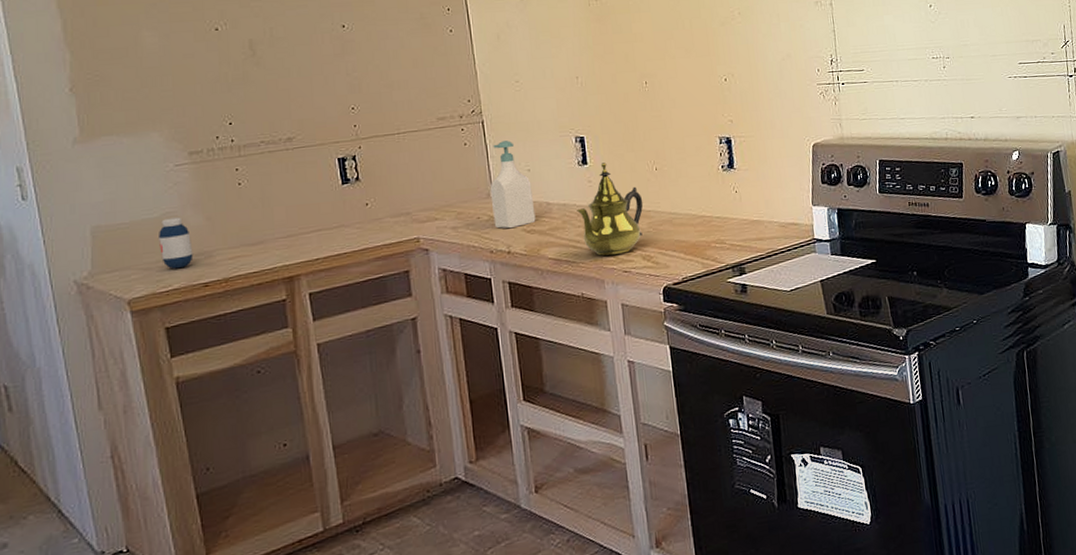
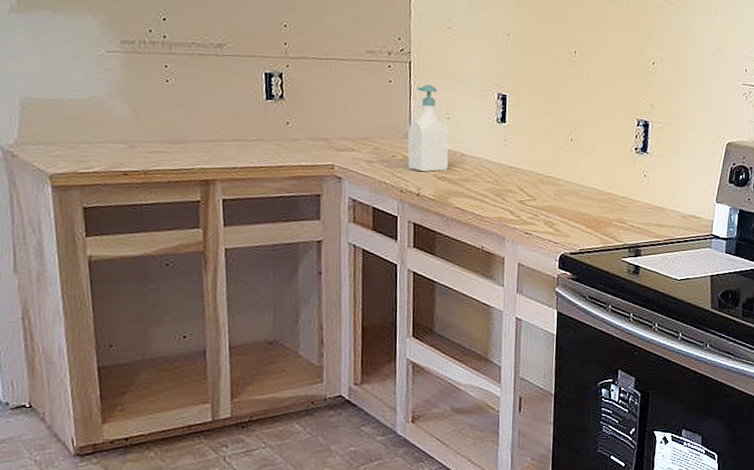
medicine bottle: present [159,217,194,269] -> none [84,102,116,153]
teapot: present [577,162,644,256] -> none [489,124,554,216]

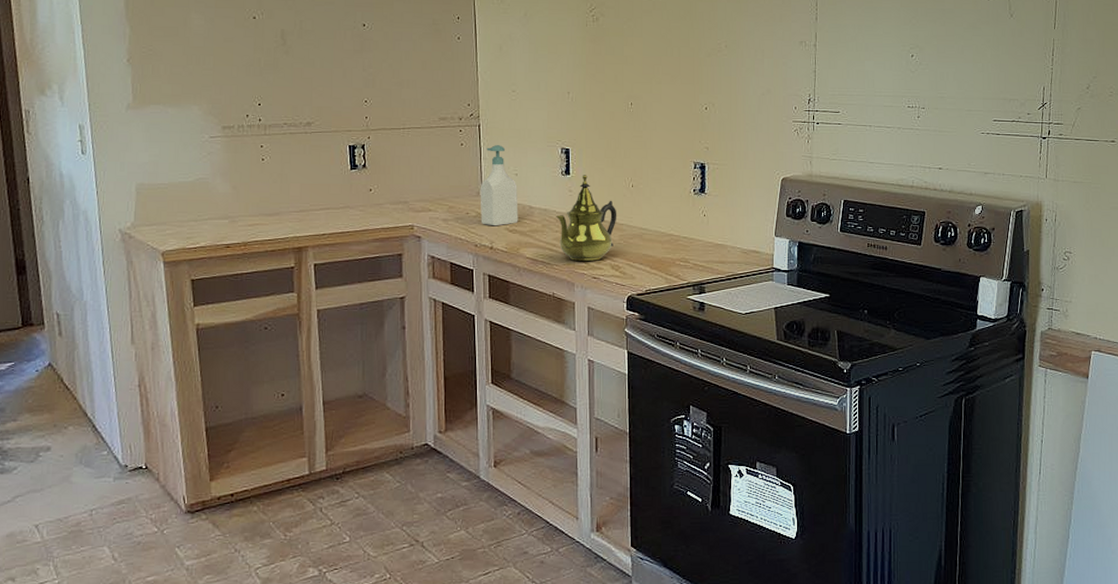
teapot: none [489,124,554,216] -> present [556,175,617,261]

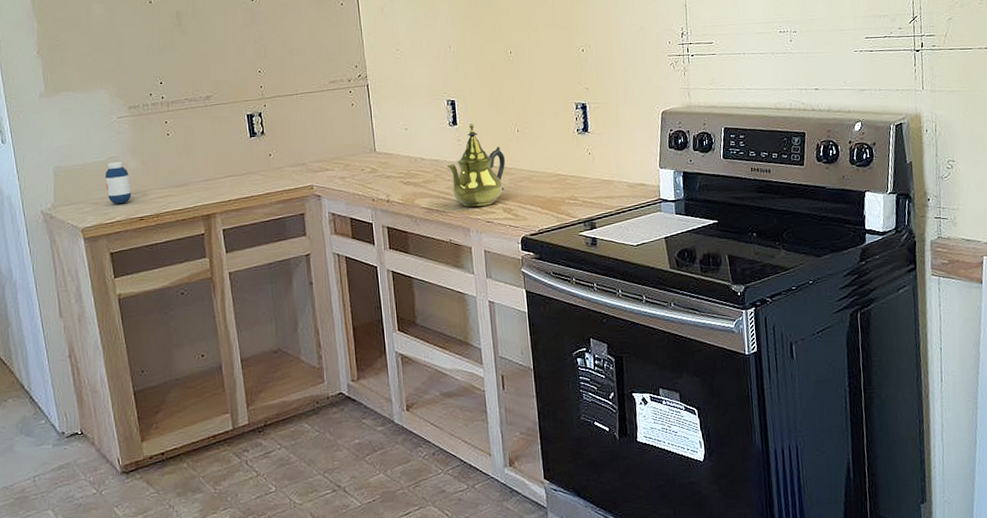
medicine bottle: none [191,184,219,229] -> present [105,161,132,205]
soap bottle: present [480,145,518,226] -> none [373,102,412,180]

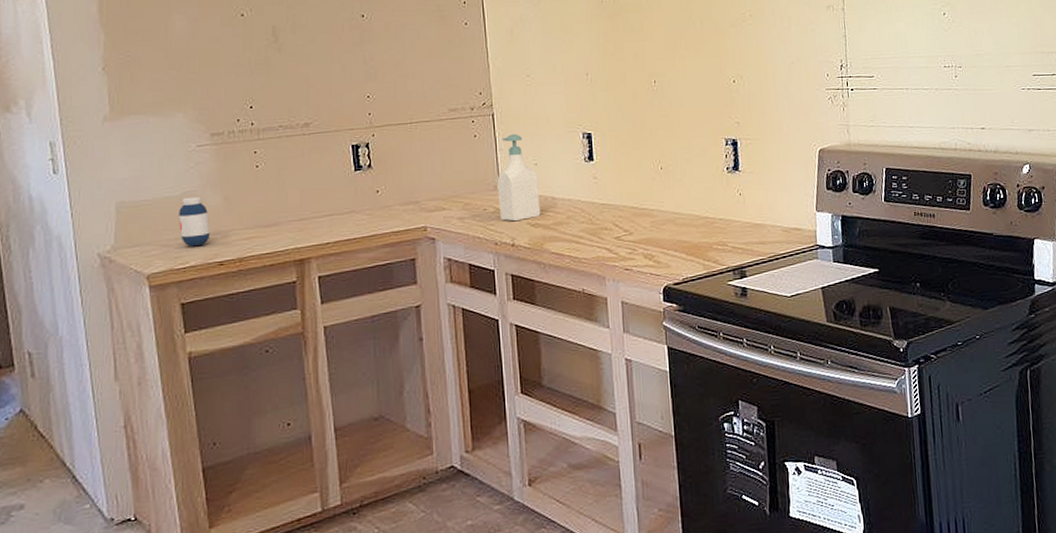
soap bottle: none [373,102,412,180] -> present [497,134,541,222]
teapot: present [447,124,506,207] -> none [581,160,647,253]

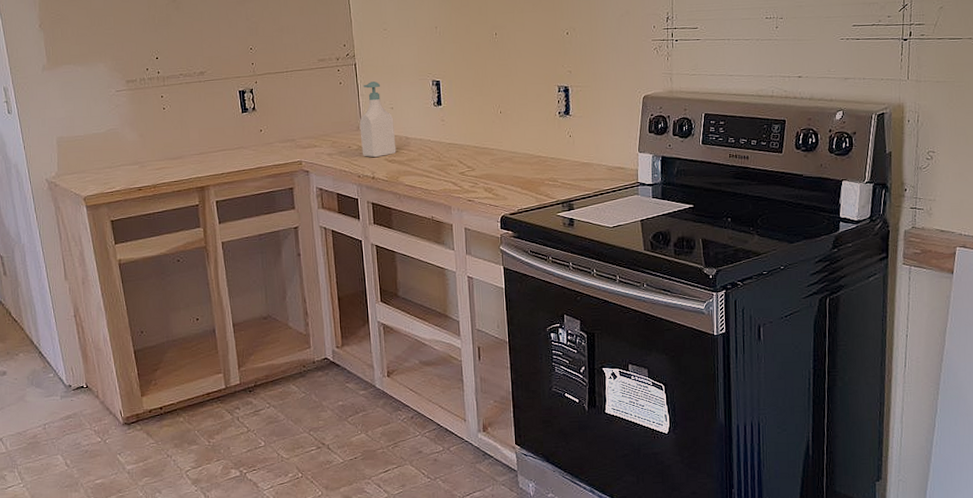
medicine bottle: present [179,196,211,247] -> none [105,133,130,175]

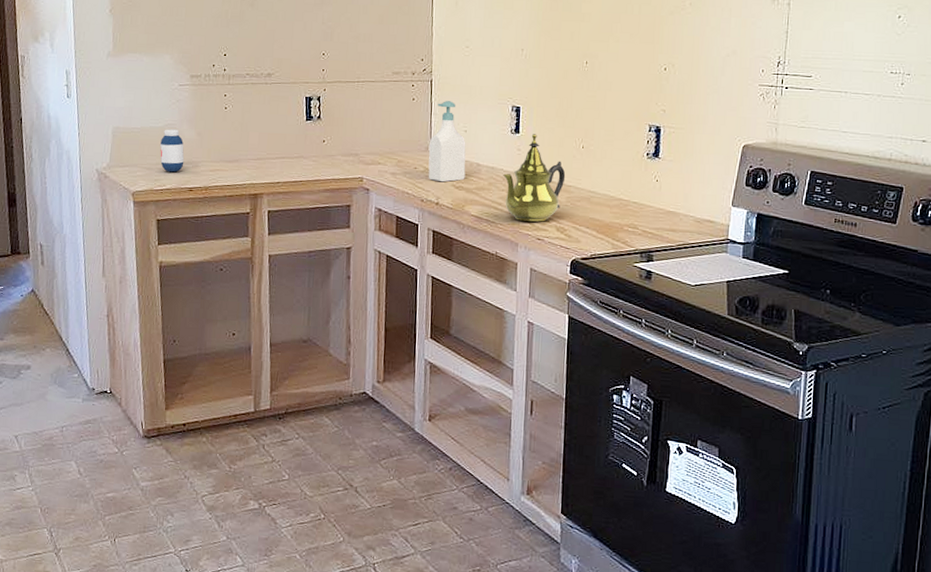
medicine bottle: none [105,133,130,175] -> present [160,129,185,173]
teapot: none [431,104,488,186] -> present [503,134,566,222]

